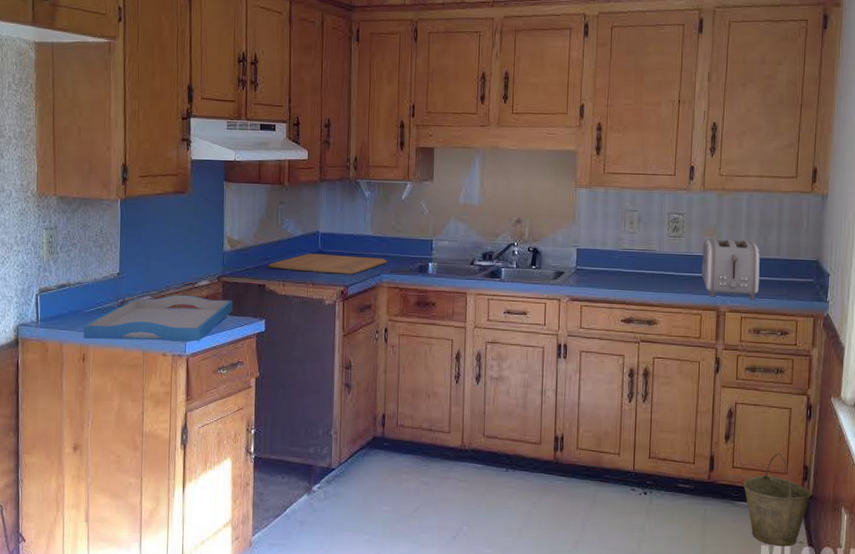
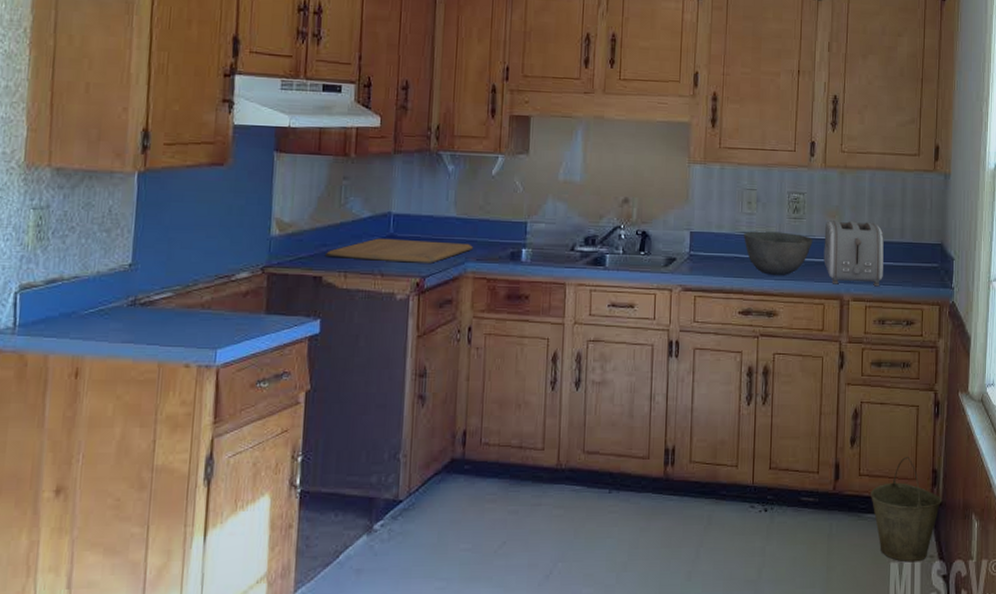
tray: present [83,294,233,342] -> none [77,290,281,349]
bowl: none [626,248,691,289] -> present [744,231,813,277]

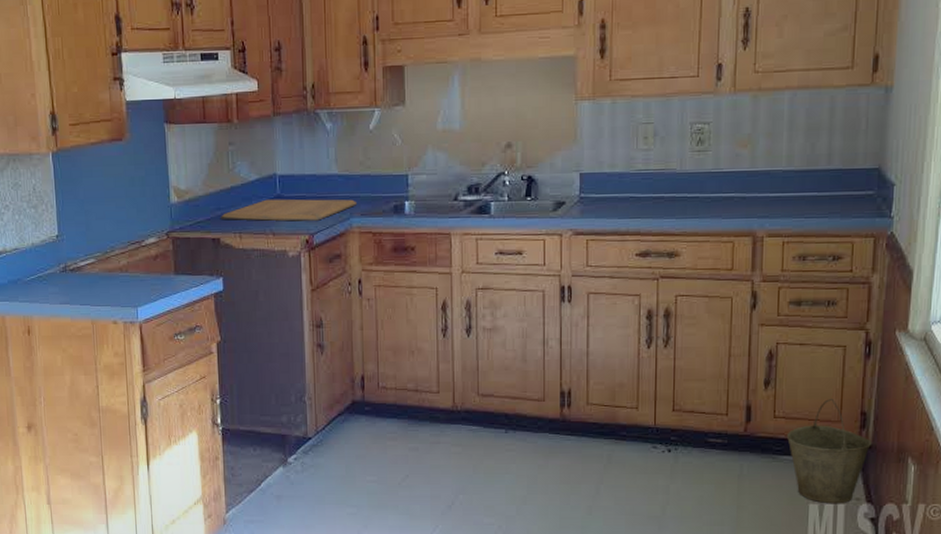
bowl: present [744,231,813,277] -> none [640,167,720,215]
toaster: present [823,220,884,287] -> none [733,149,806,220]

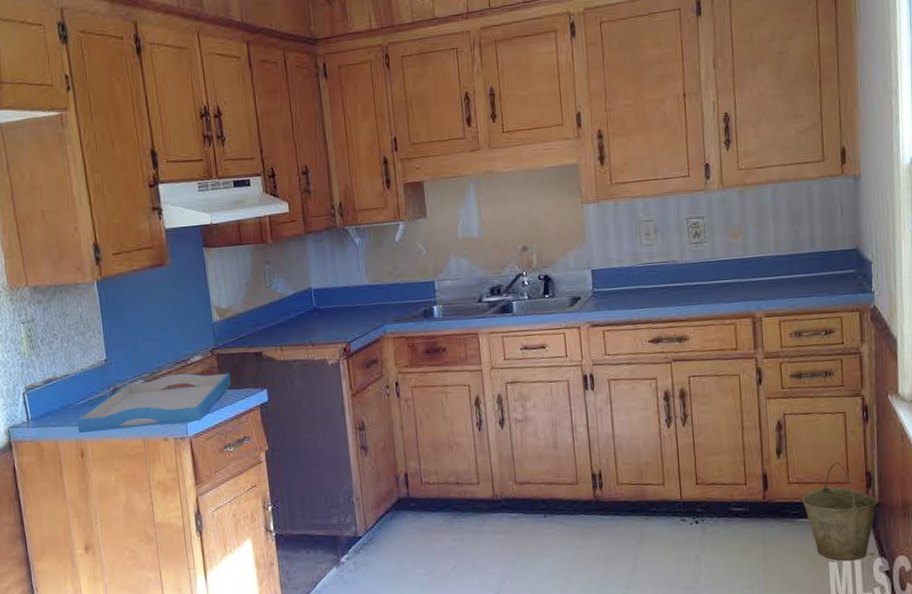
tray: none [25,255,186,309] -> present [77,373,232,433]
chopping board: present [220,199,358,221] -> none [260,307,390,335]

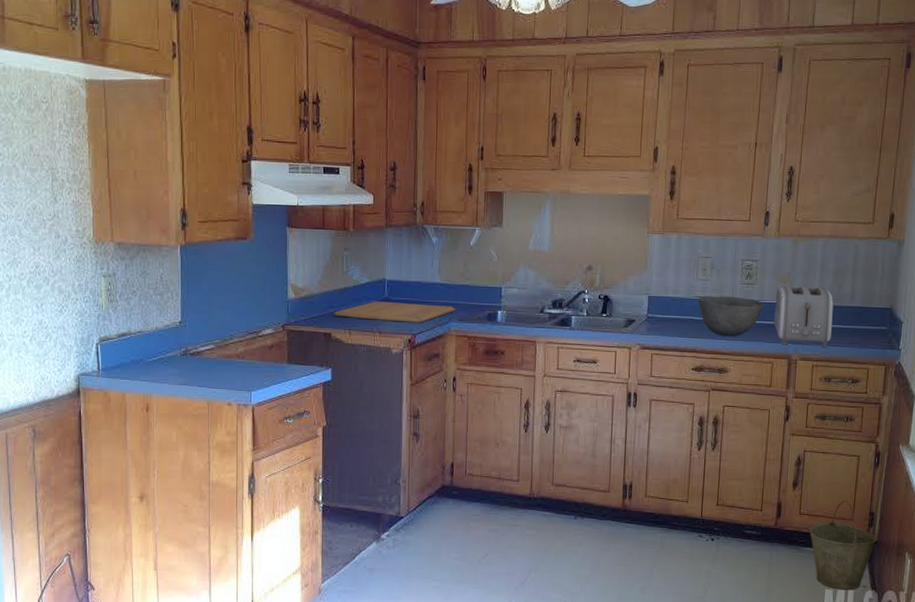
tray: present [77,373,232,433] -> none [146,343,299,391]
chopping board: none [260,307,390,335] -> present [332,301,456,323]
bowl: none [645,258,718,303] -> present [698,295,764,337]
toaster: none [728,236,796,303] -> present [774,286,834,347]

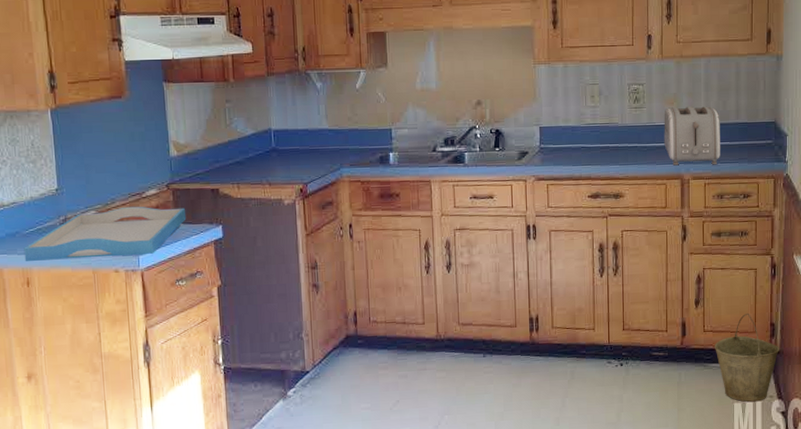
tray: none [146,343,299,391] -> present [24,206,187,261]
chopping board: present [332,301,456,323] -> none [218,151,347,172]
bowl: present [698,295,764,337] -> none [589,121,653,162]

